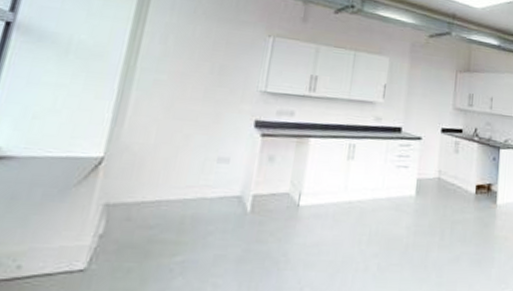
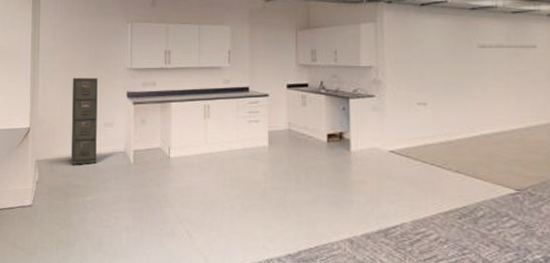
filing cabinet: none [161,94,219,212] -> present [70,77,98,165]

